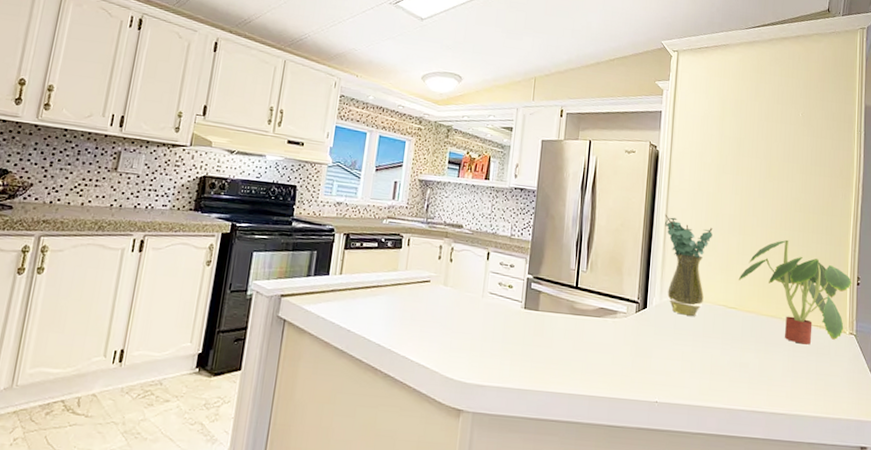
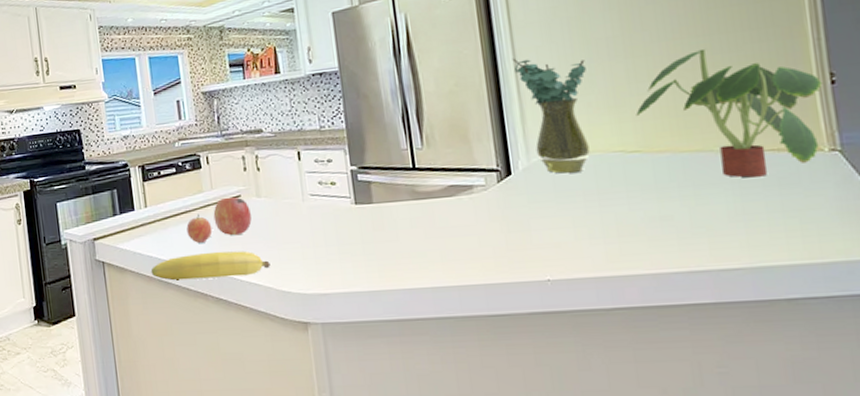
fruit: none [329,327,441,357] -> present [150,251,271,281]
fruit: none [373,290,398,319] -> present [186,214,213,243]
fruit: none [400,280,436,318] -> present [213,196,252,236]

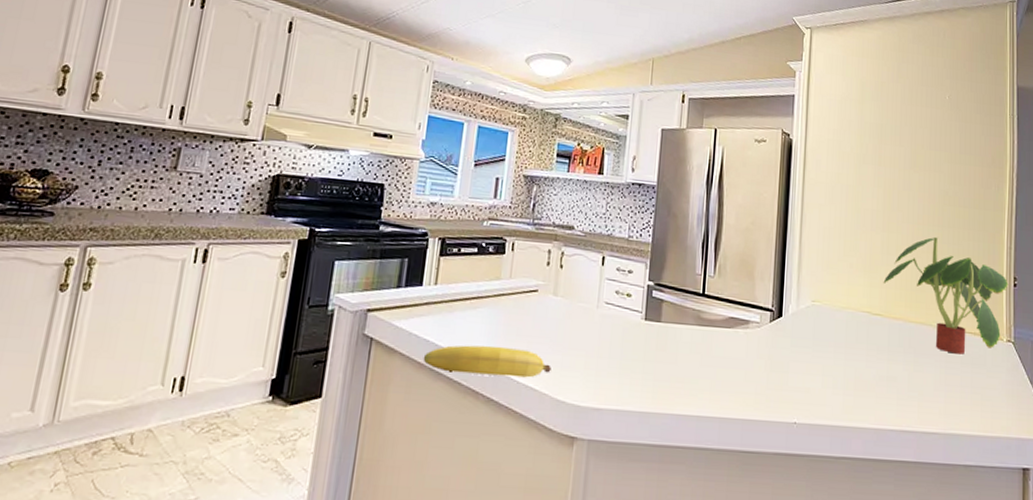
fruit: present [186,214,213,243] -> none [473,302,501,334]
fruit: present [213,196,252,236] -> none [504,289,544,333]
vase: present [512,58,590,174] -> none [799,210,854,325]

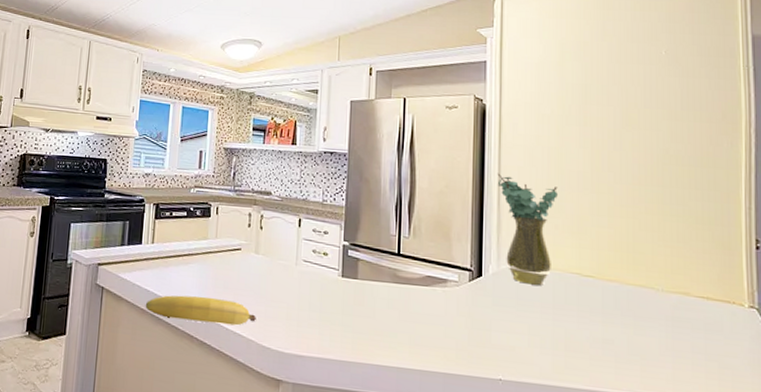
vase: none [799,210,854,325] -> present [497,173,558,286]
plant: present [883,236,1009,355] -> none [594,197,749,320]

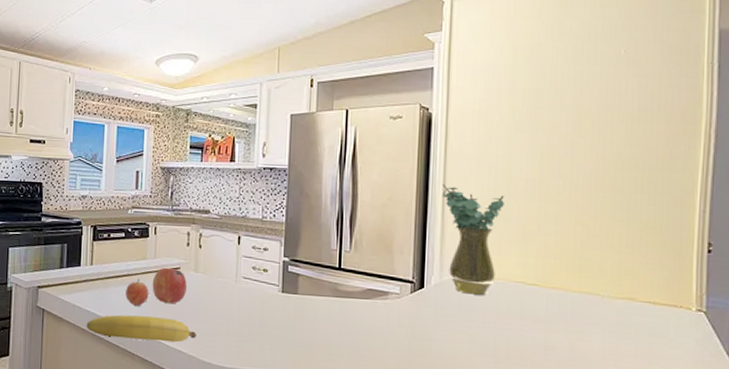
fruit: none [186,258,210,287] -> present [125,278,149,306]
fruit: none [212,248,247,286] -> present [152,267,187,304]

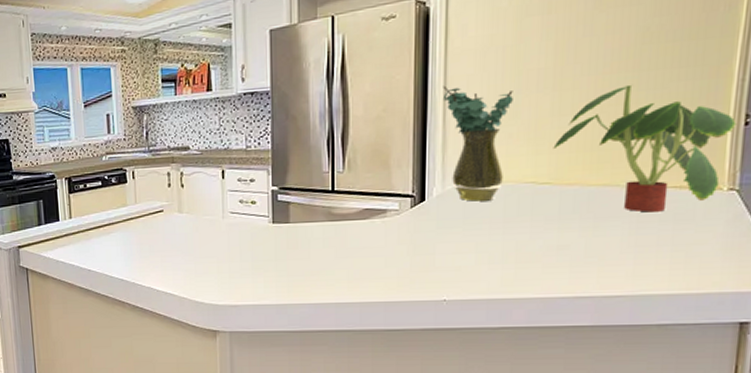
fruit: present [86,315,196,343] -> none [72,262,186,288]
fruit: present [125,278,149,306] -> none [109,226,134,254]
fruit: present [152,267,187,304] -> none [135,211,172,249]
plant: none [540,203,701,324] -> present [553,84,737,212]

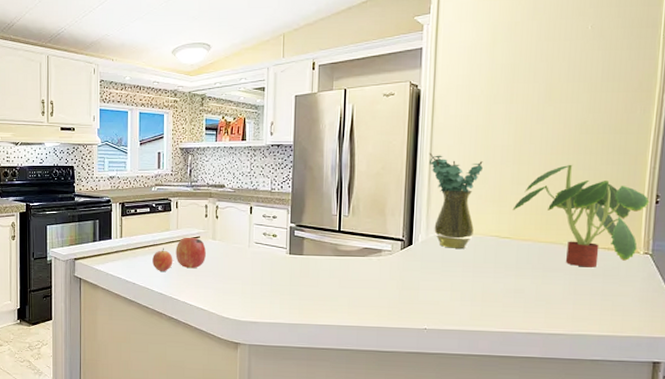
fruit: none [109,226,134,254] -> present [152,248,173,271]
fruit: none [135,211,172,249] -> present [175,237,206,269]

